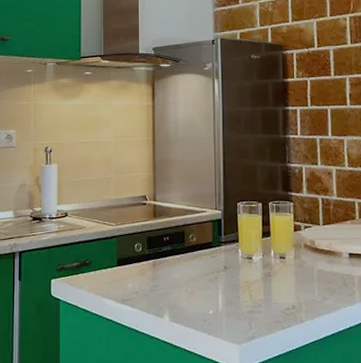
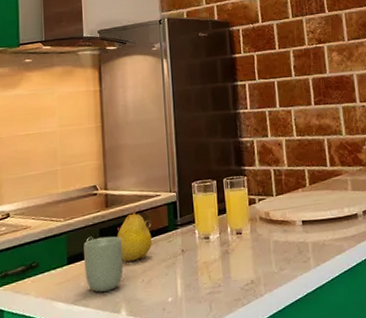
cup: none [132,244,168,296] -> present [84,236,123,292]
fruit: none [163,222,197,271] -> present [117,209,153,262]

